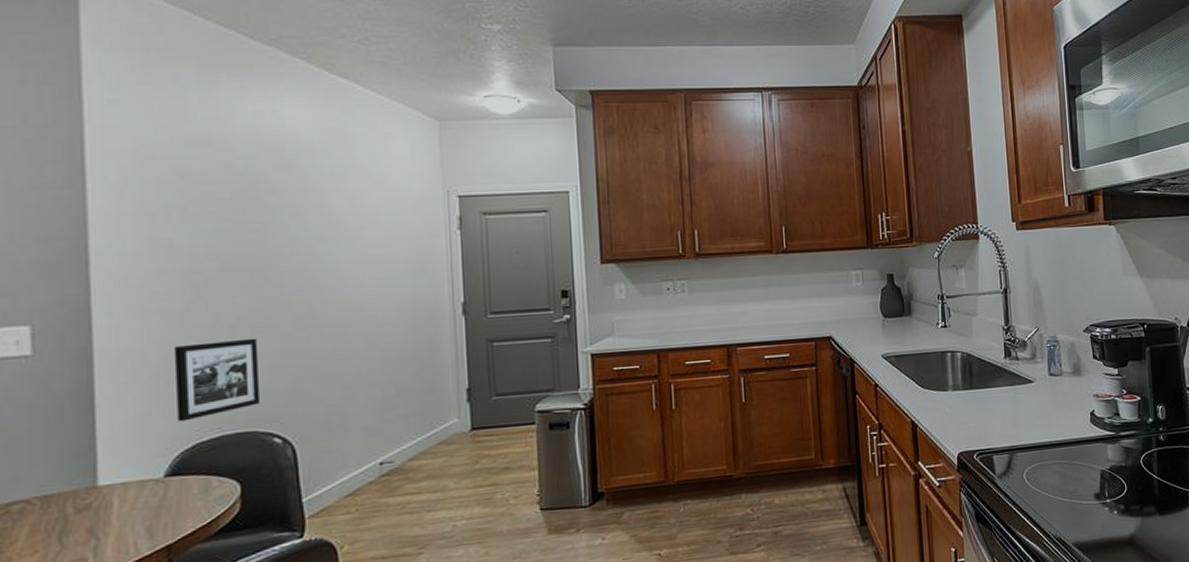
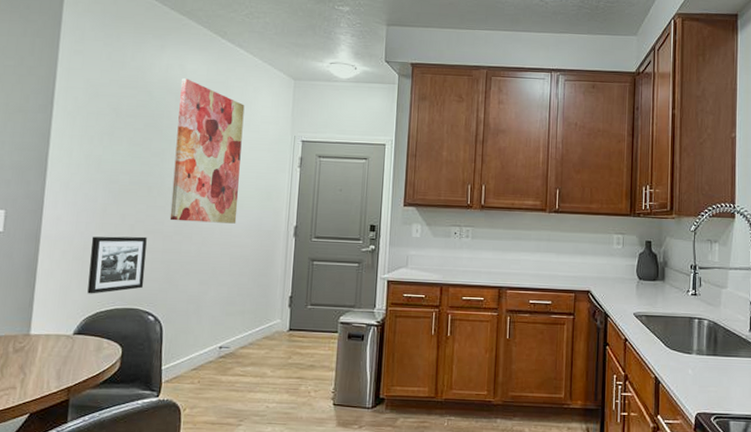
wall art: none [278,128,382,314] -> present [169,78,245,224]

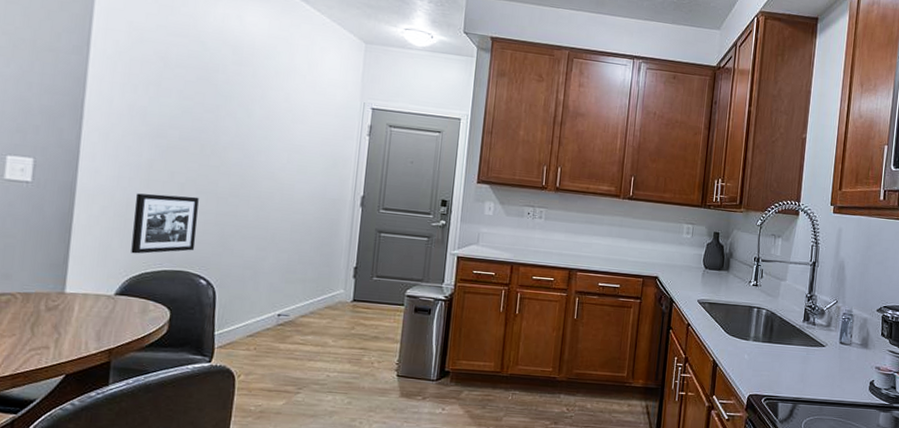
wall art: present [169,78,245,224] -> none [224,30,310,190]

